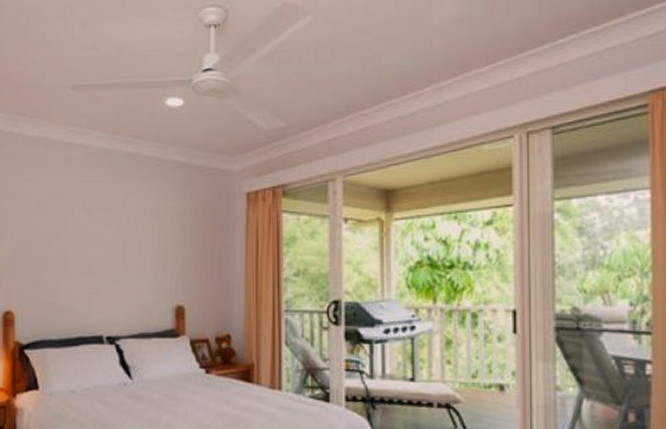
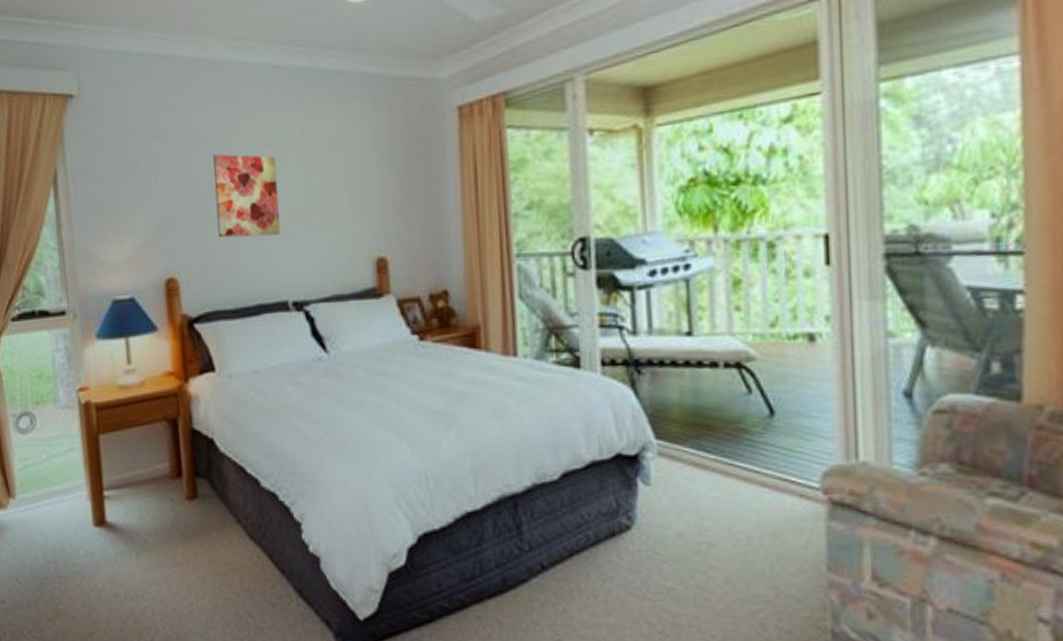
wall art: none [50,215,102,282] -> present [213,154,281,238]

